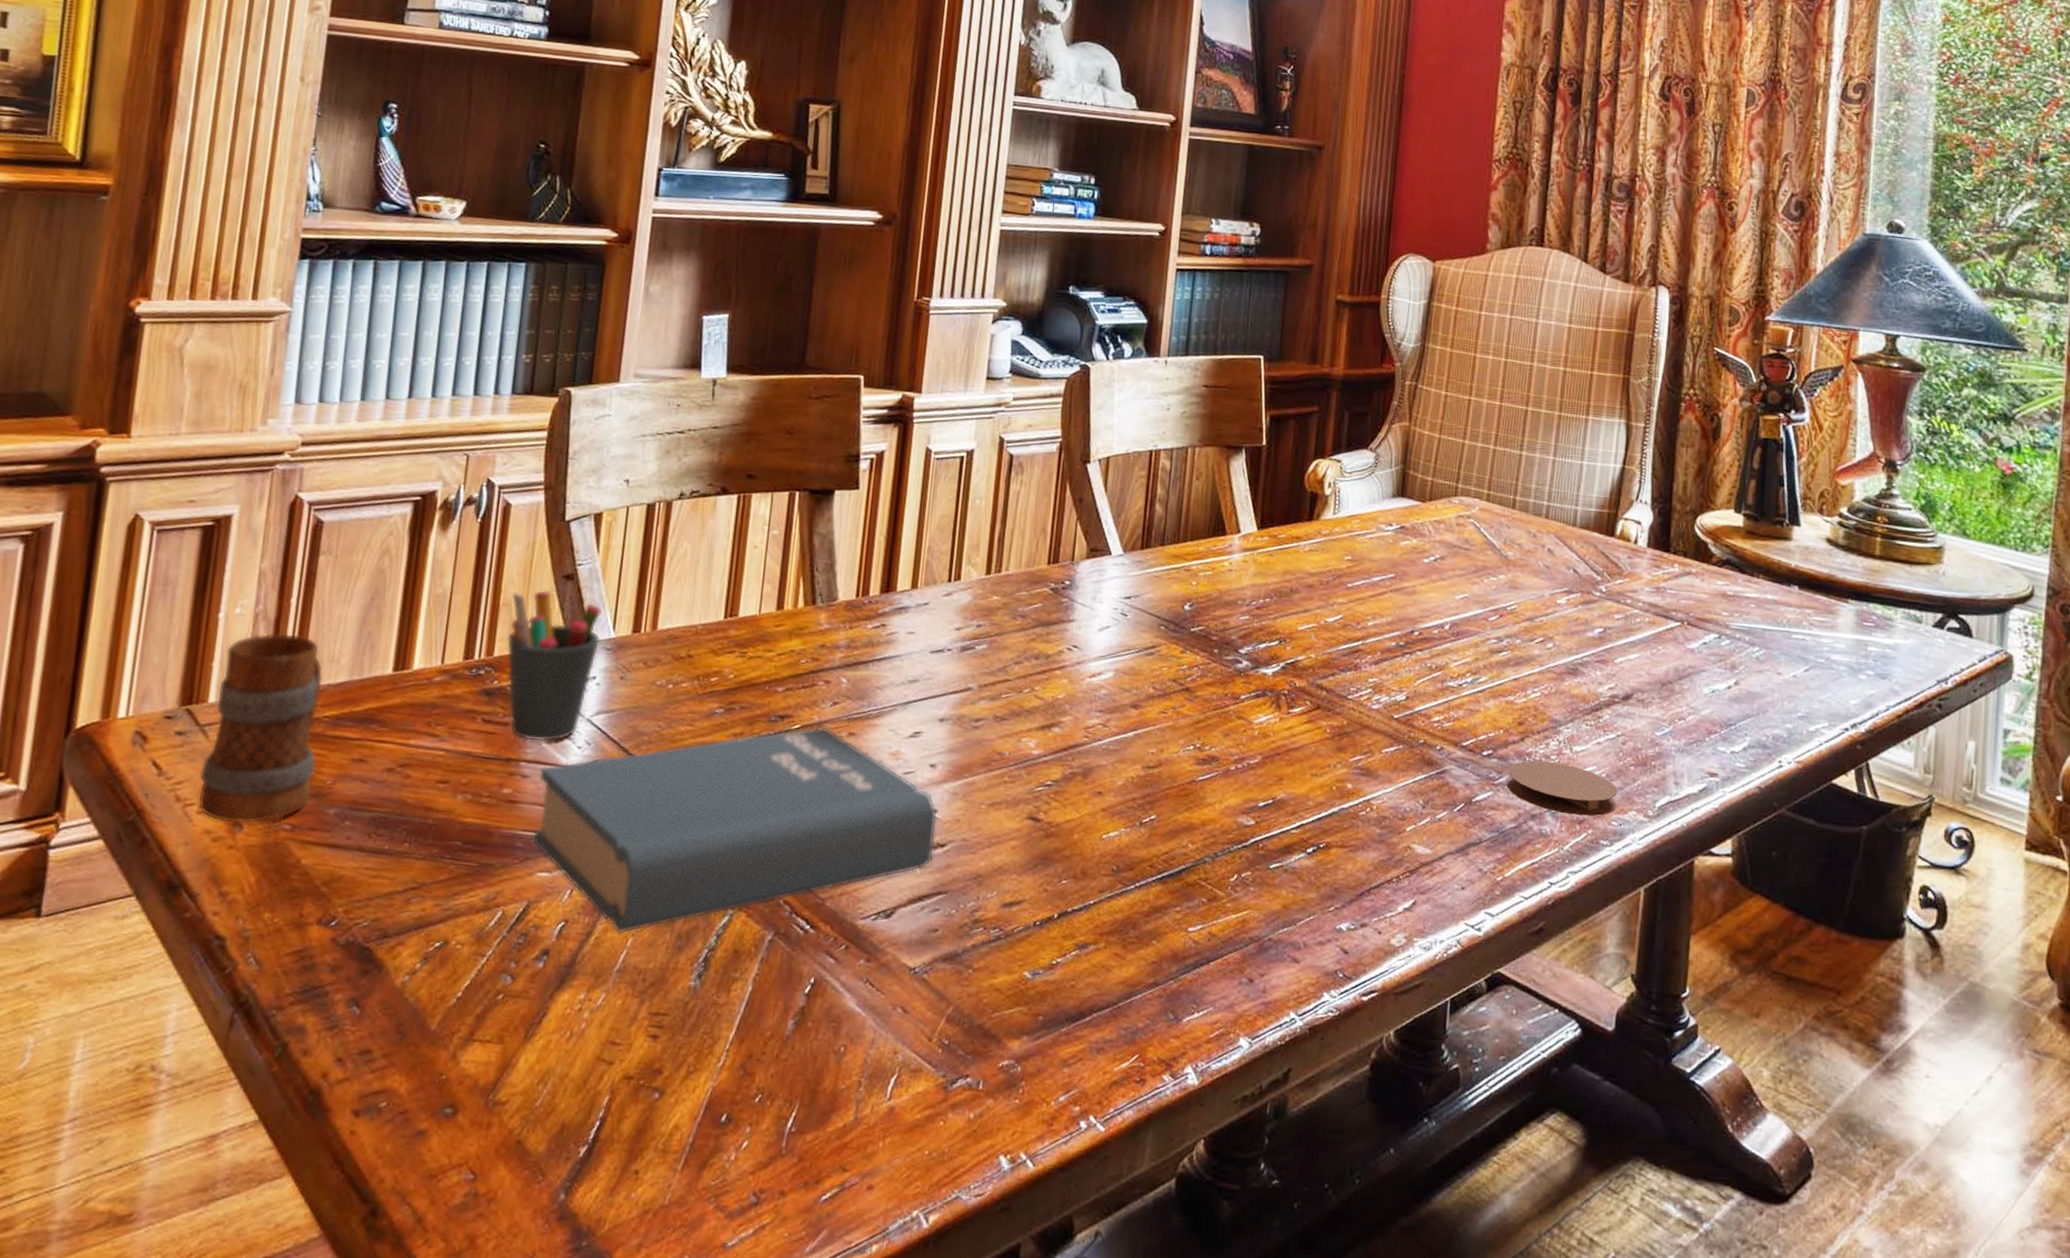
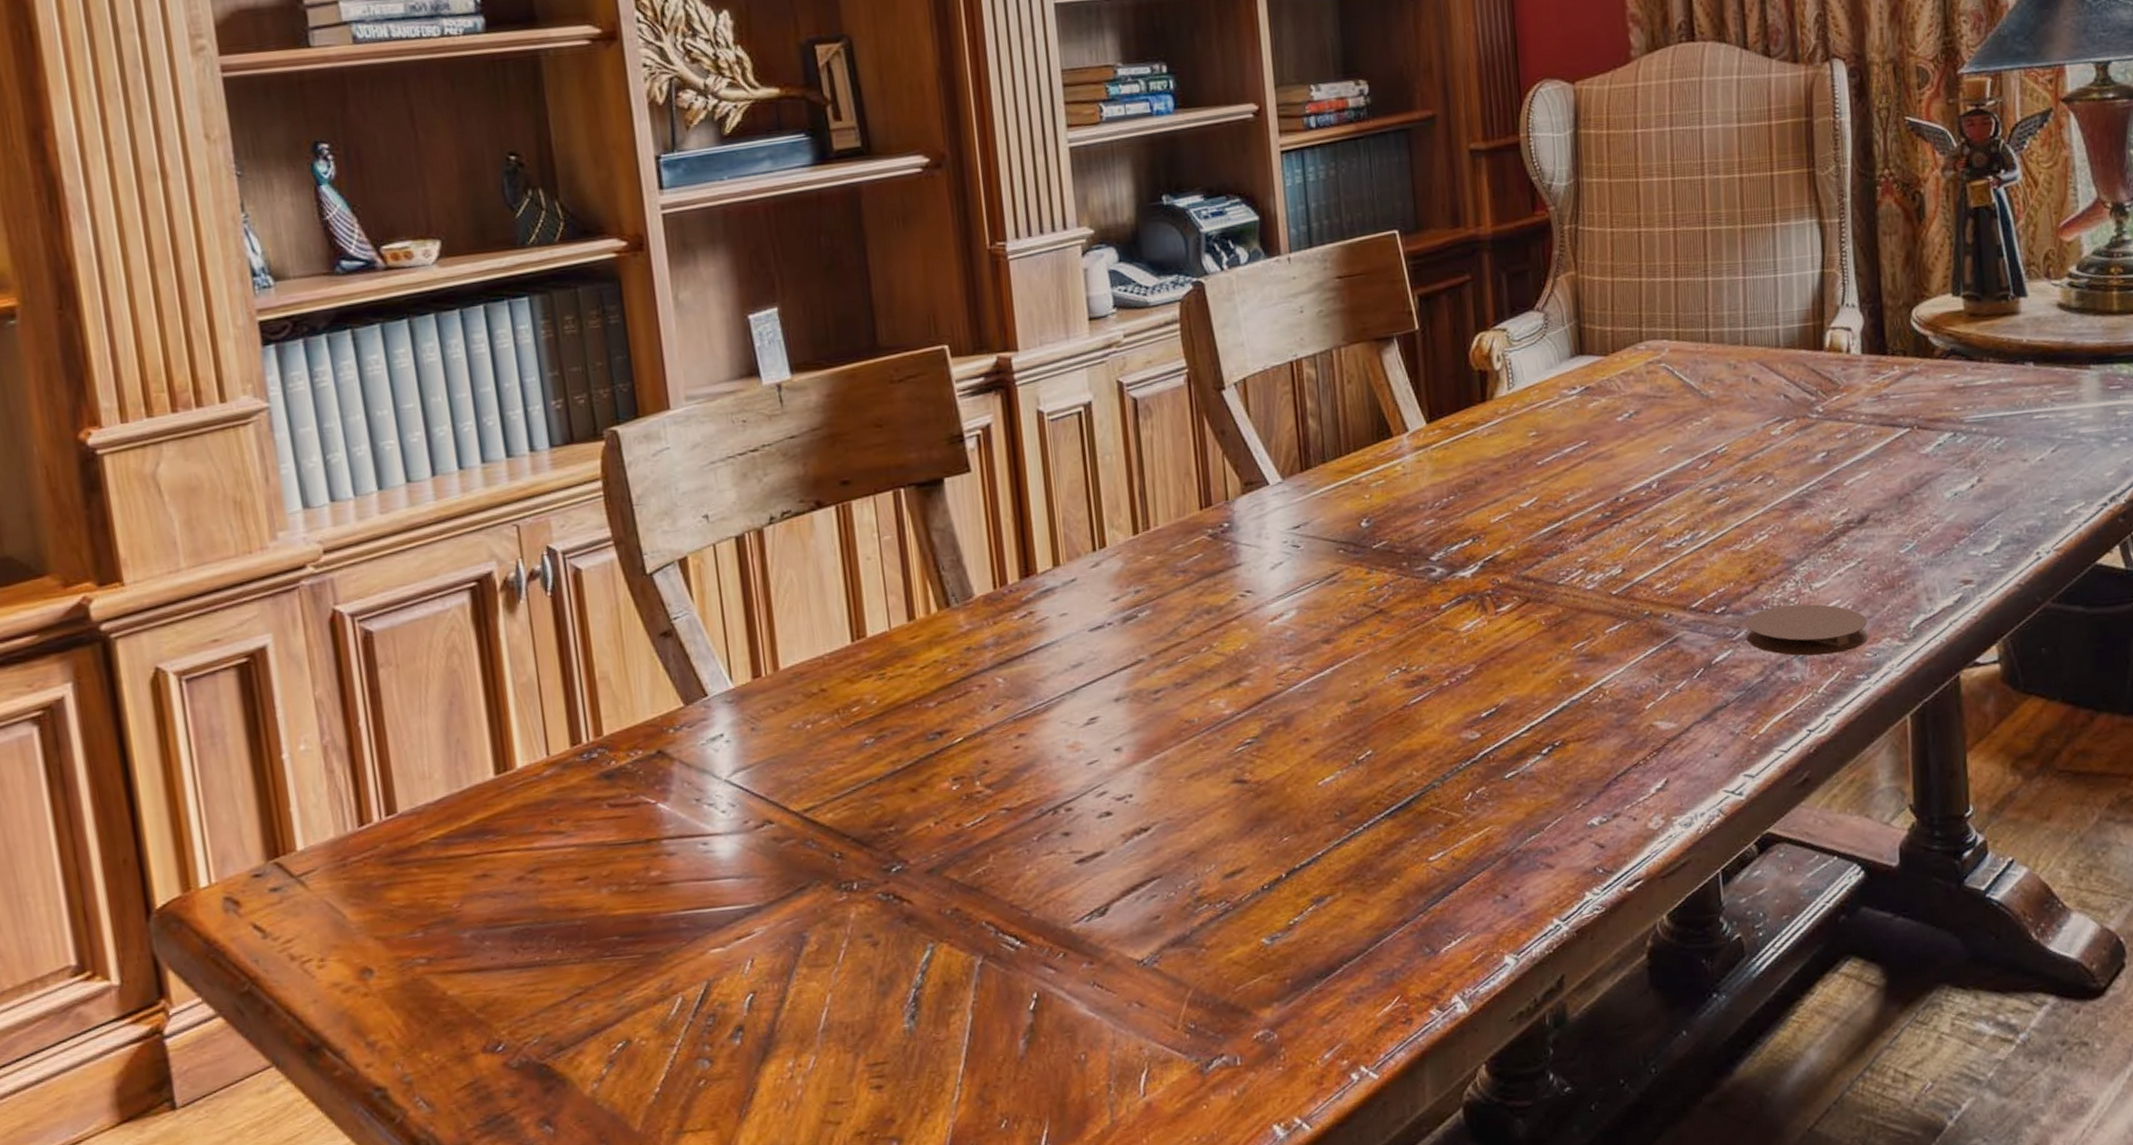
mug: present [198,632,323,824] -> none [301,758,440,972]
pen holder: present [506,589,603,742] -> none [607,652,720,817]
book: present [532,726,938,934] -> none [685,733,1139,993]

